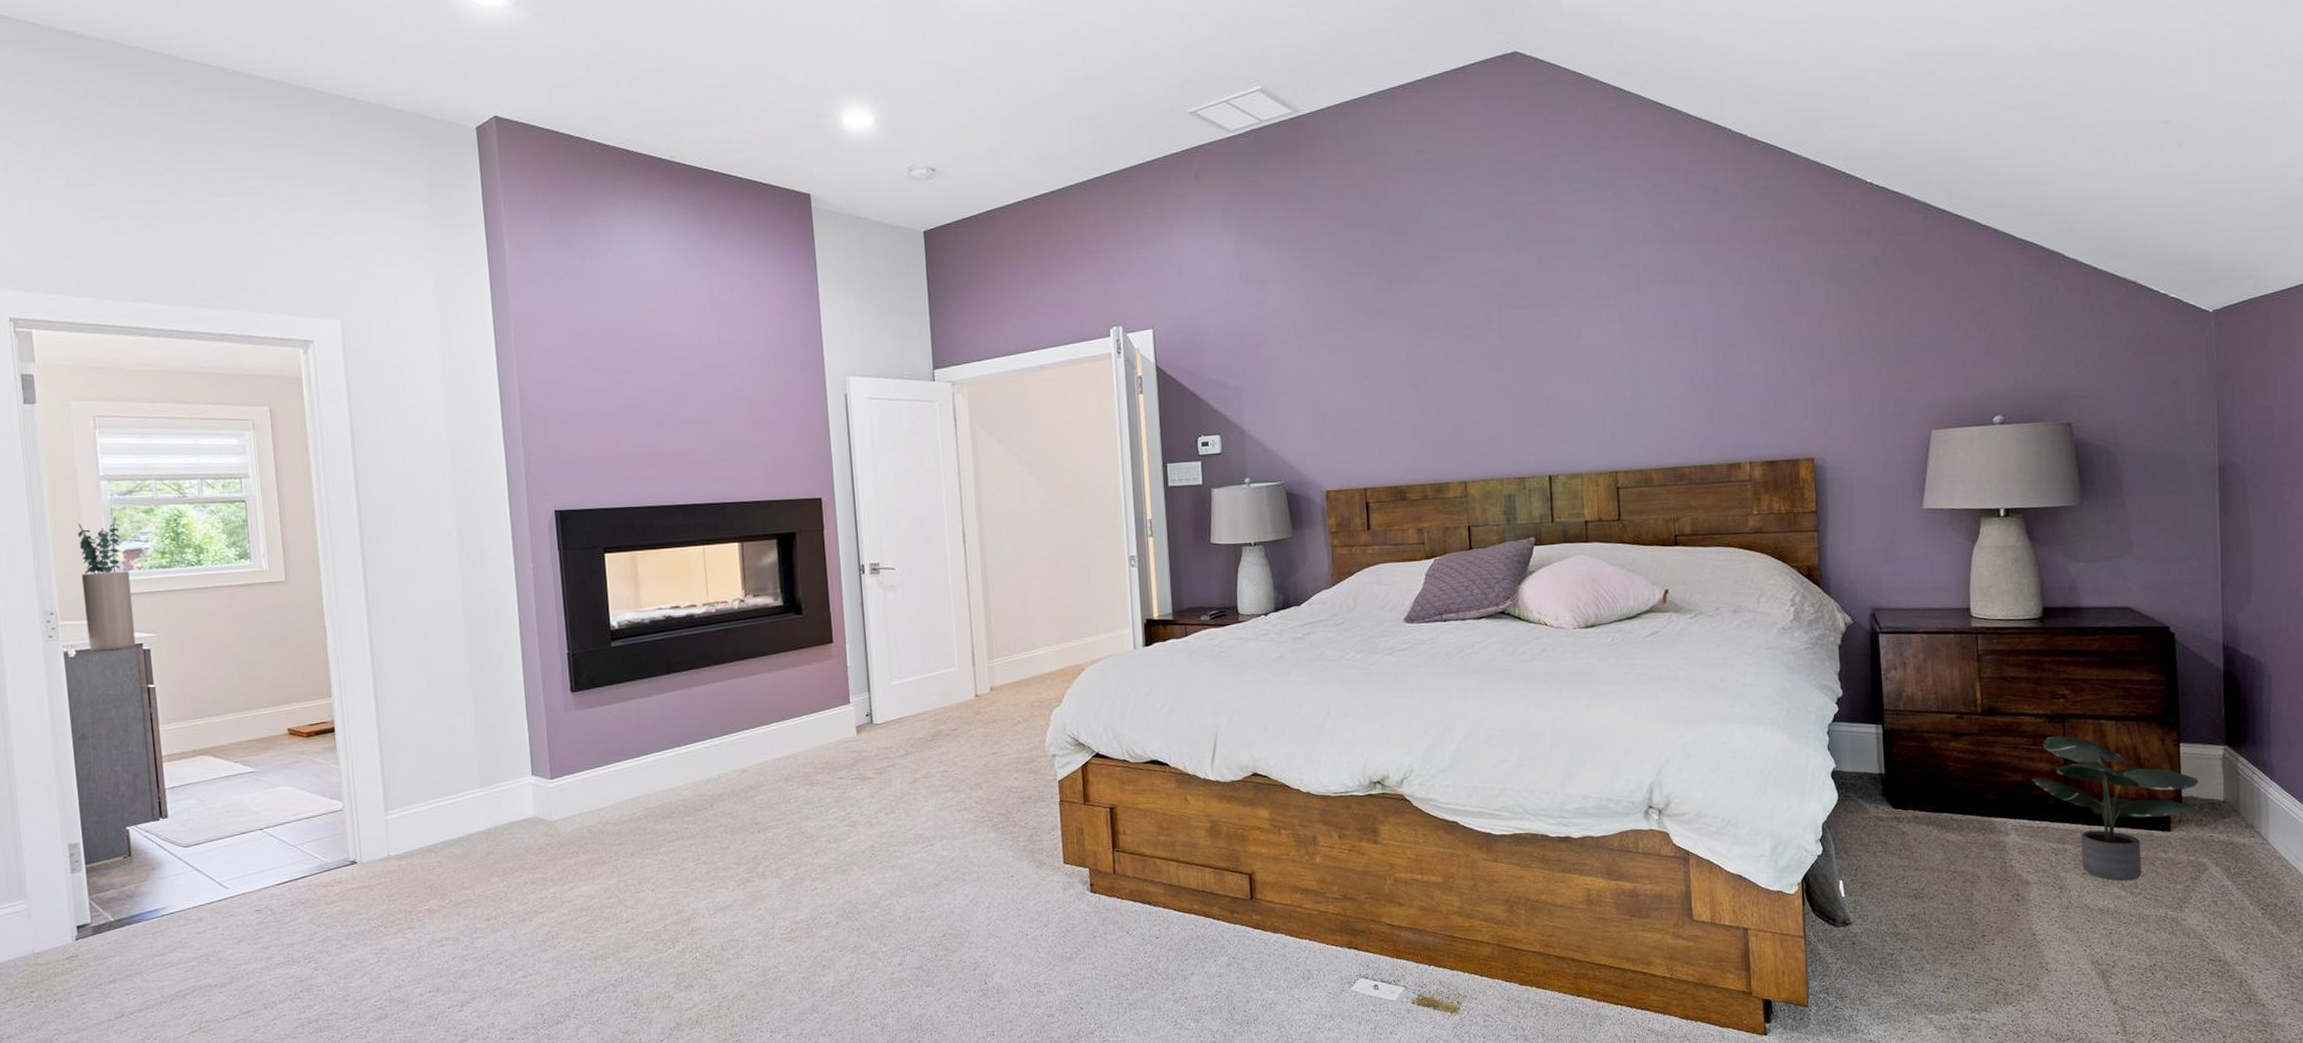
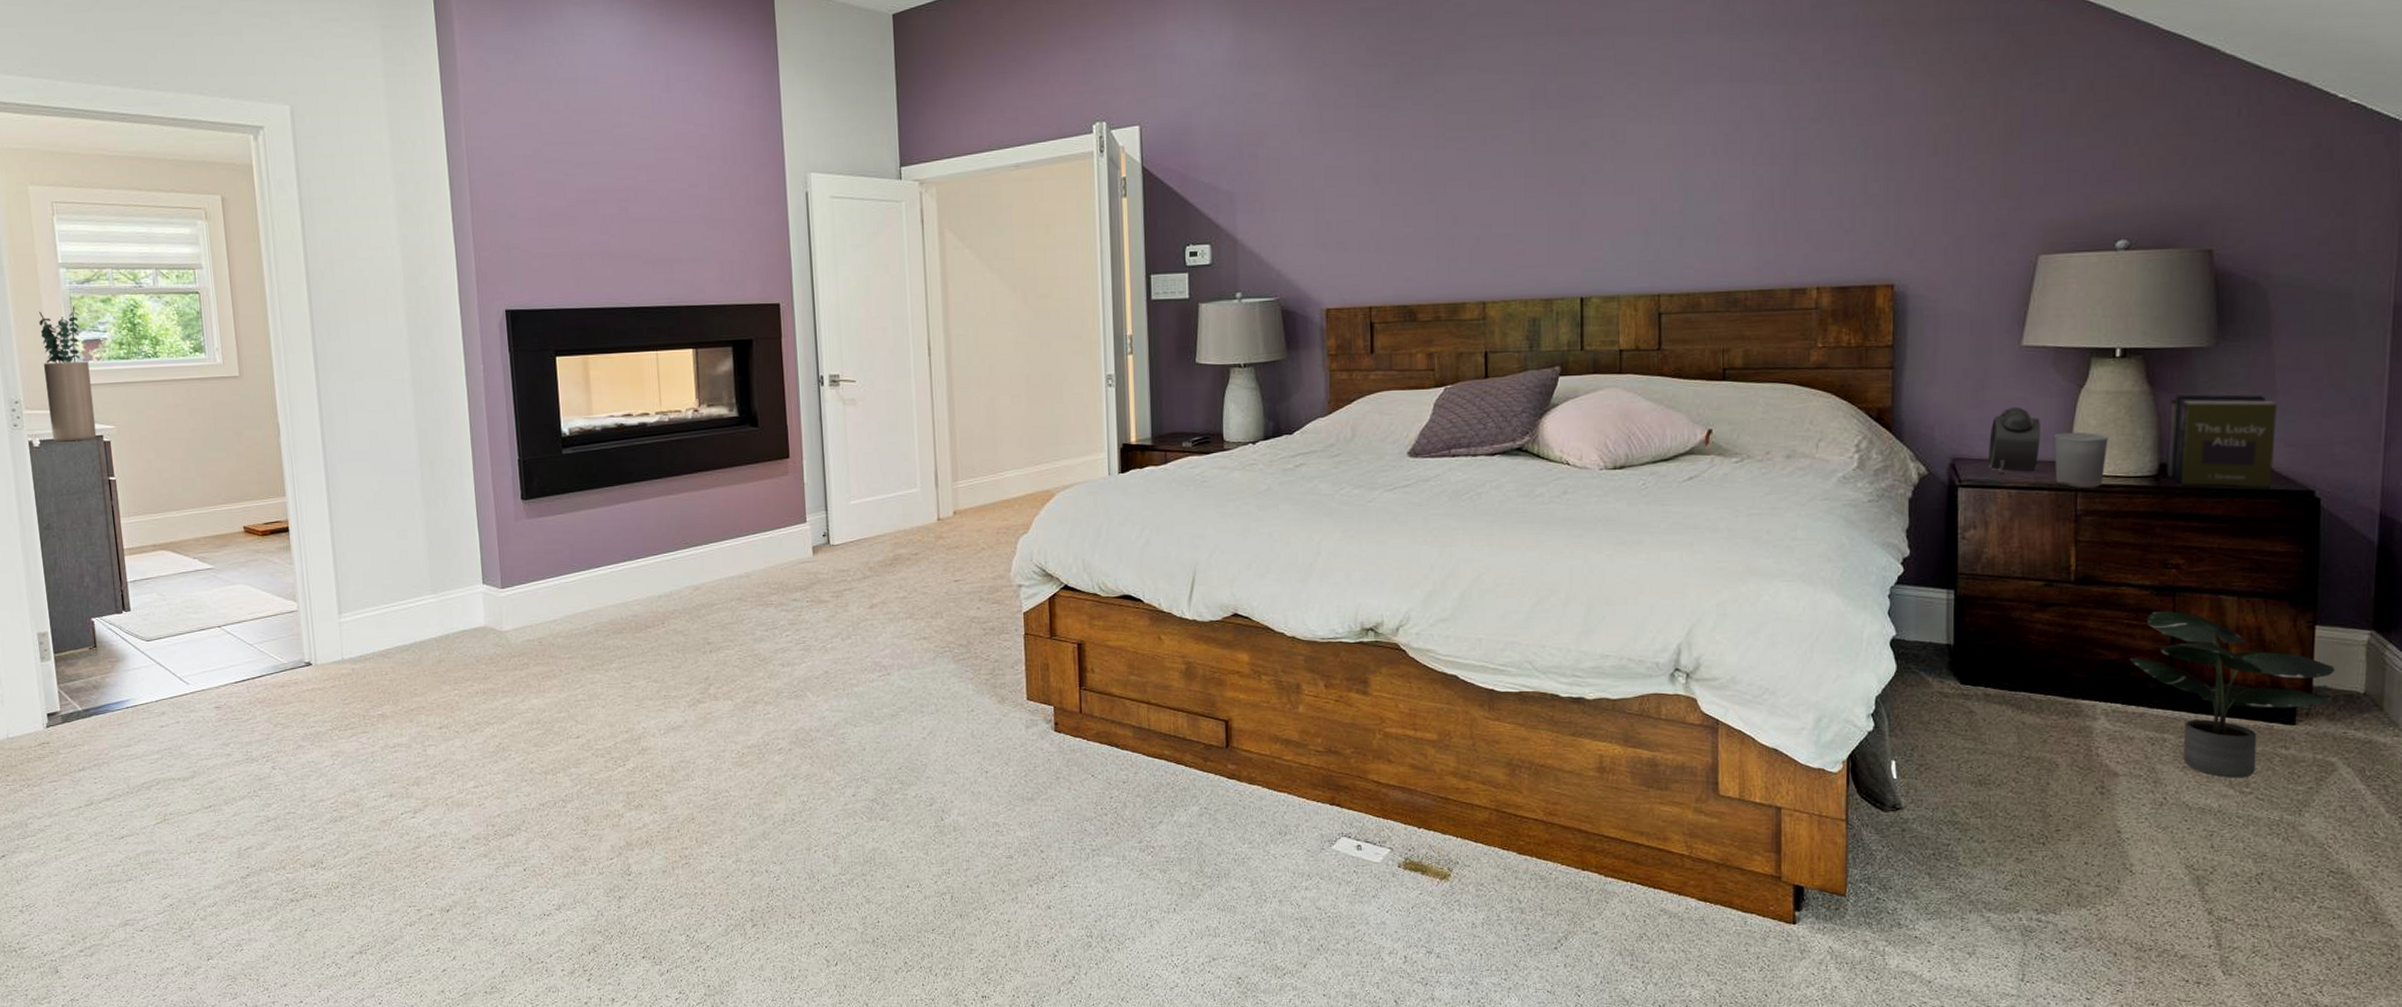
alarm clock: none [1902,561,1944,622] -> present [1988,406,2040,475]
candle holder: none [1955,582,2000,631] -> present [2054,432,2109,488]
books: none [2046,545,2135,628] -> present [2166,394,2278,490]

